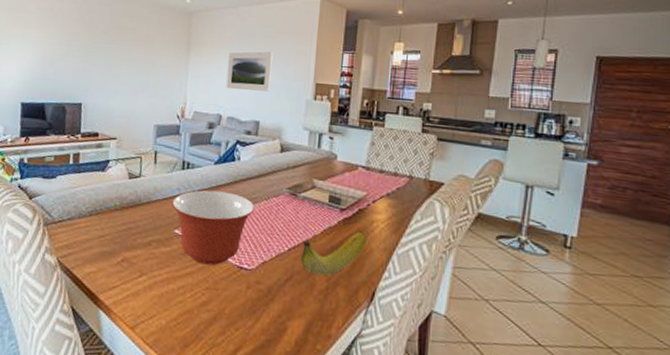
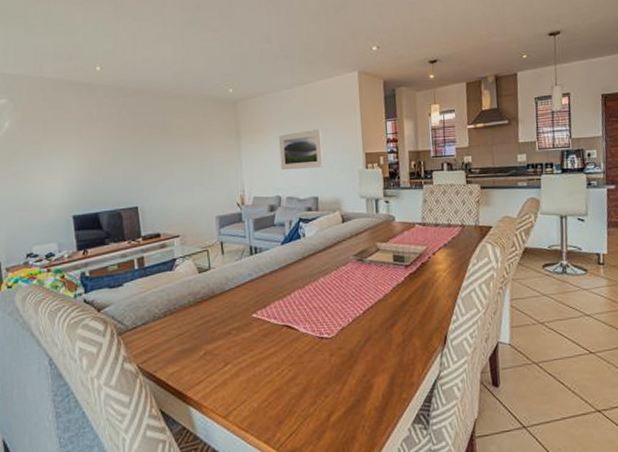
mixing bowl: present [172,190,254,265] -> none [246,269,326,342]
fruit: present [300,231,367,276] -> none [375,283,433,330]

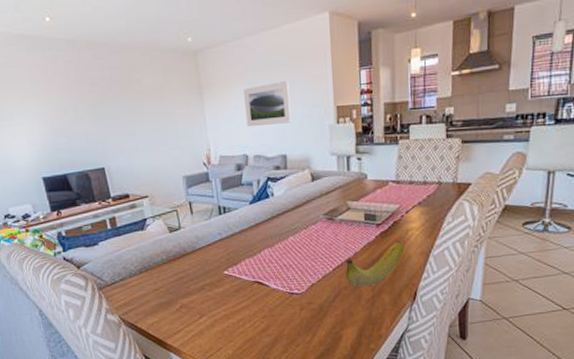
fruit: none [375,283,433,330] -> present [345,241,404,287]

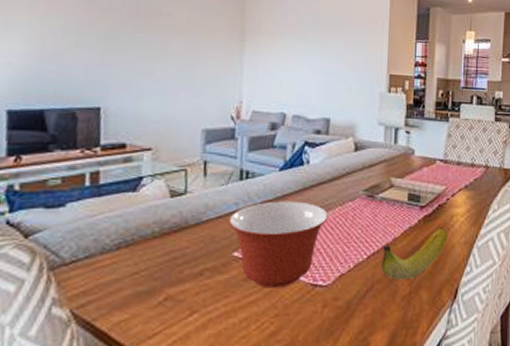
mixing bowl: none [216,228,295,297] -> present [229,201,328,288]
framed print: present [244,80,291,128] -> none [289,40,342,85]

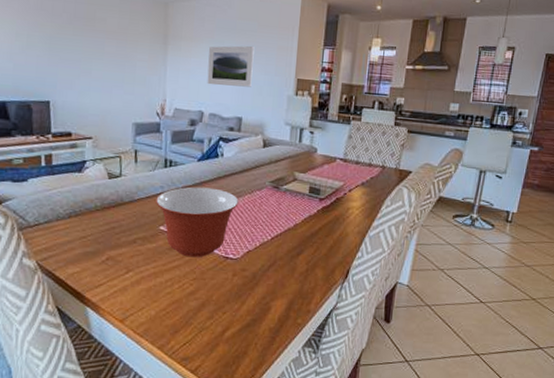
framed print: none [289,40,342,85] -> present [207,45,255,87]
fruit: present [381,228,448,280] -> none [282,218,343,260]

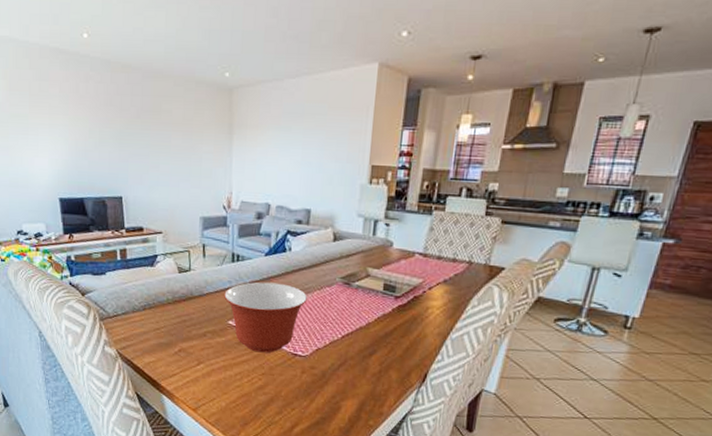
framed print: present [207,45,255,87] -> none [273,130,324,177]

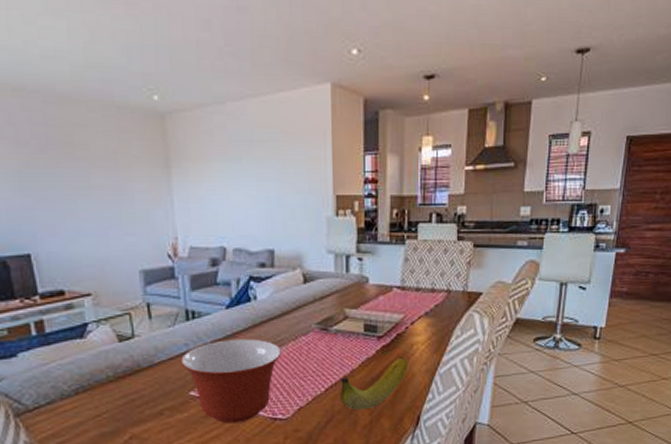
fruit: none [354,318,421,360] -> present [340,357,408,410]

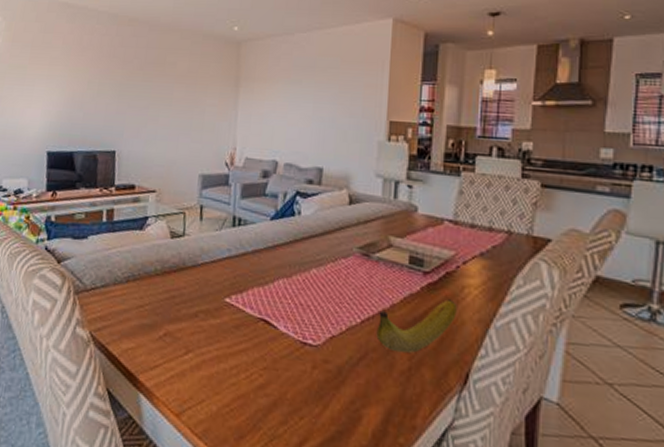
mixing bowl: present [181,338,281,424] -> none [221,251,319,341]

